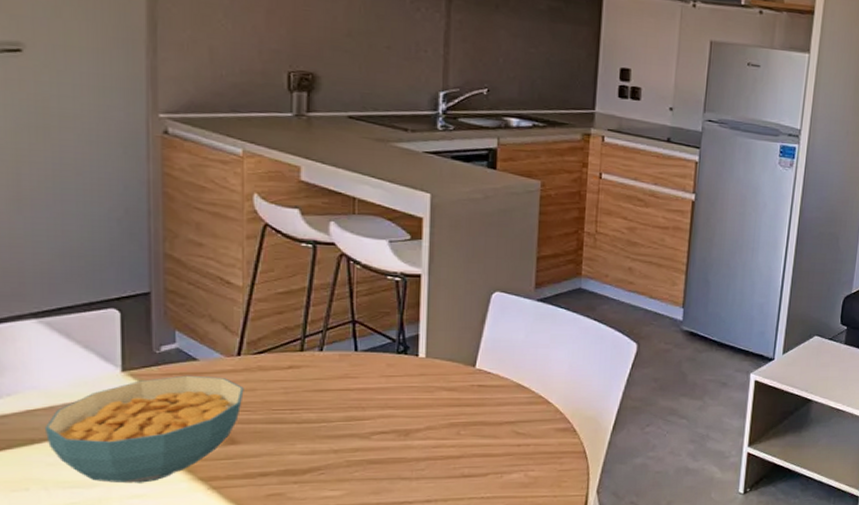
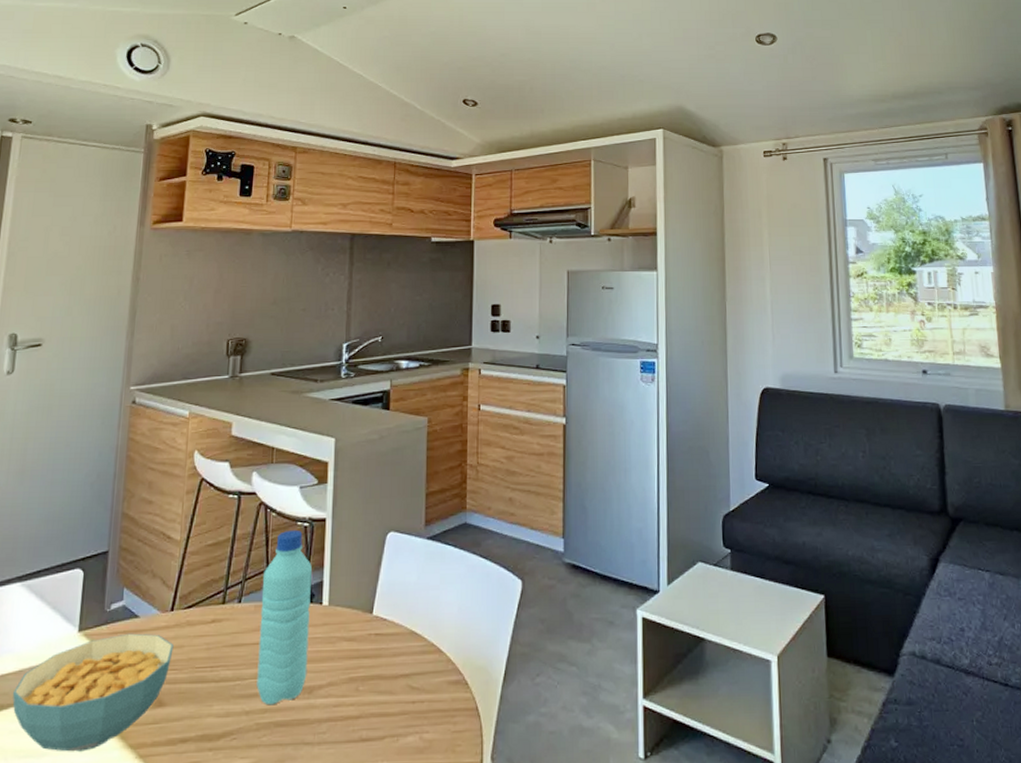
water bottle: none [345,283,405,445] -> present [256,529,312,706]

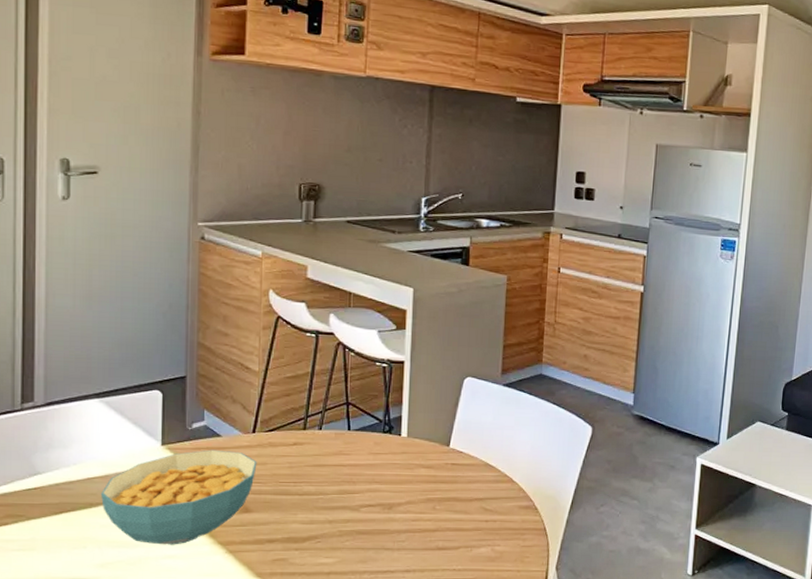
water bottle: present [256,529,312,706] -> none [339,369,391,517]

